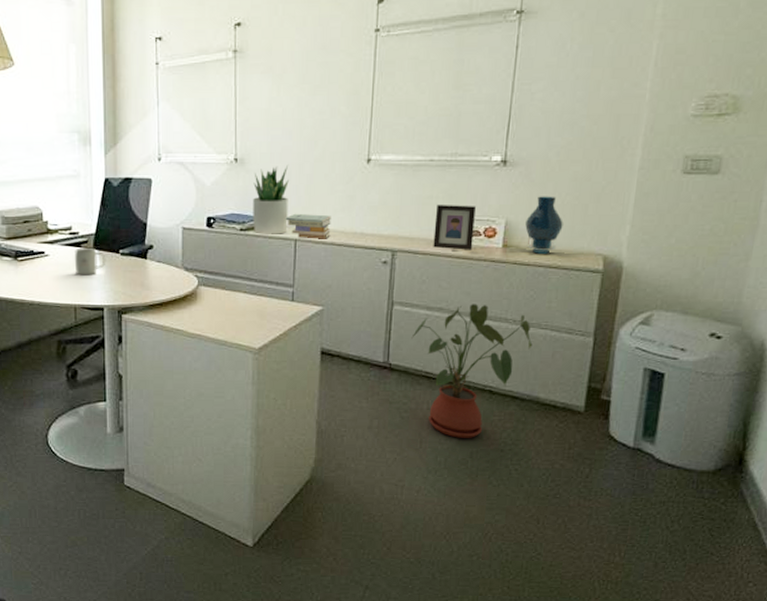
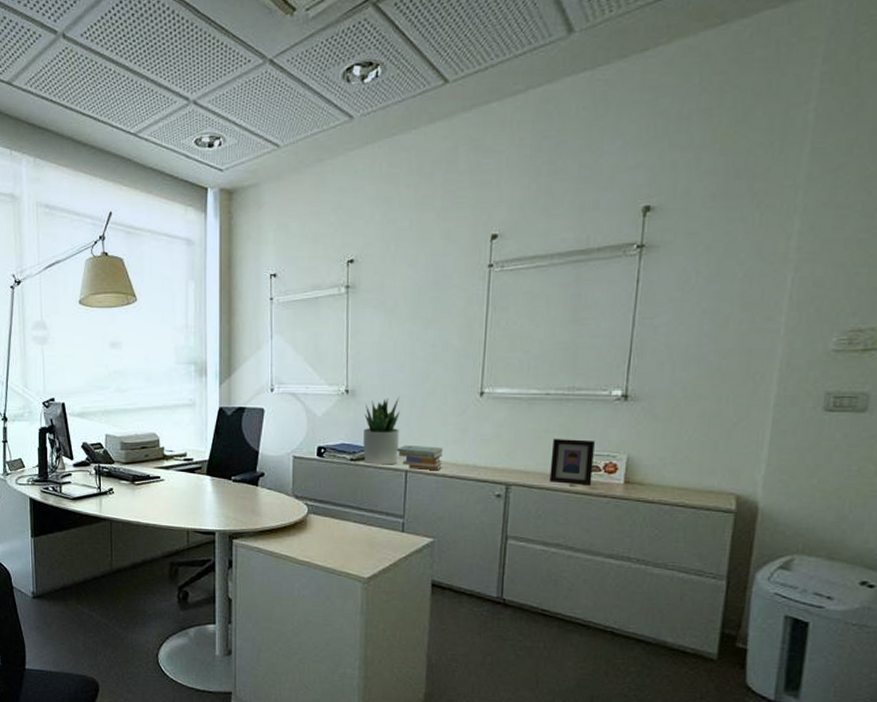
mug: present [74,246,106,276] -> none [188,472,219,501]
house plant: present [411,304,533,438] -> none [526,541,659,681]
vase: present [525,196,563,254] -> none [649,432,691,491]

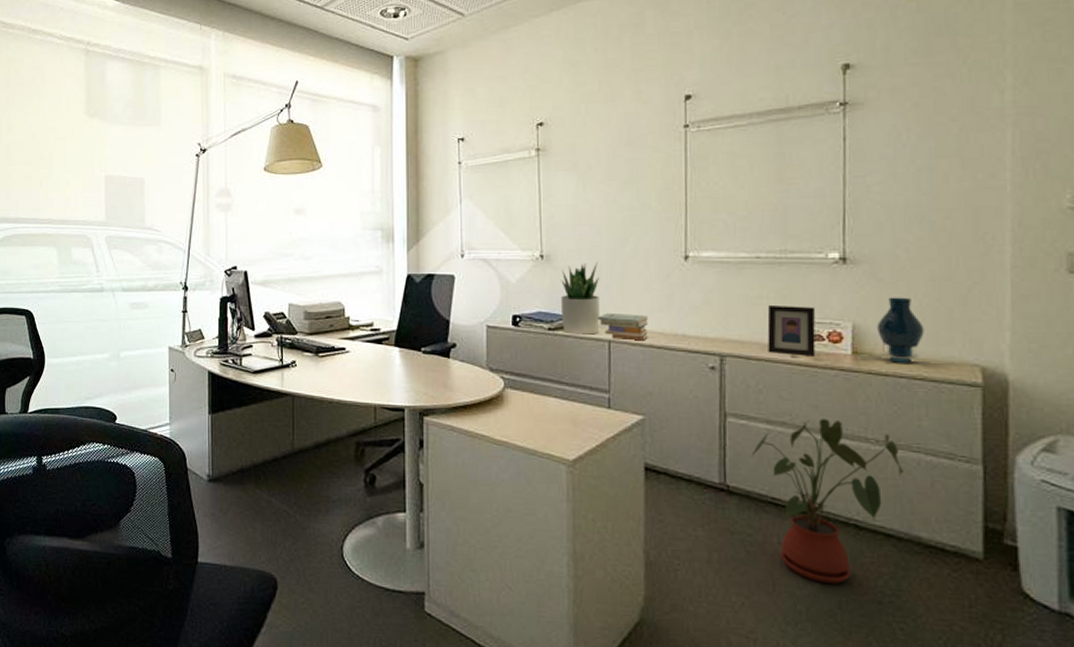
house plant: none [526,541,659,681] -> present [751,419,904,584]
vase: none [649,432,691,491] -> present [877,297,924,363]

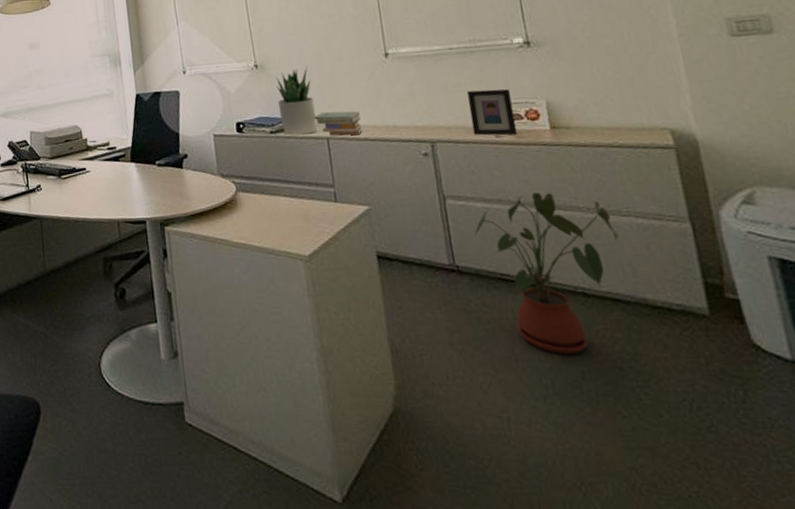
vase: present [877,297,924,363] -> none [568,72,613,133]

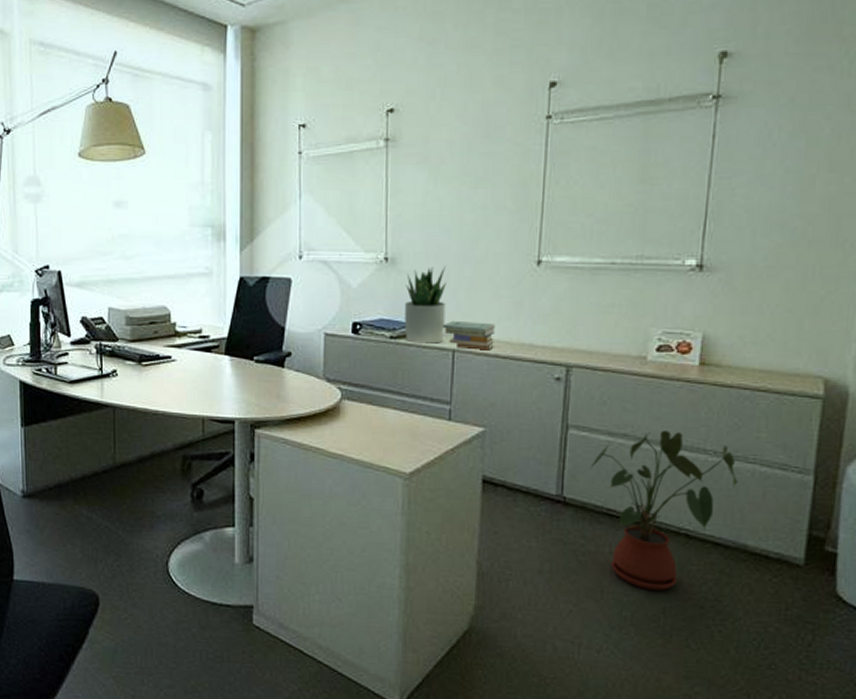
picture frame: present [467,89,518,136] -> none [615,314,666,368]

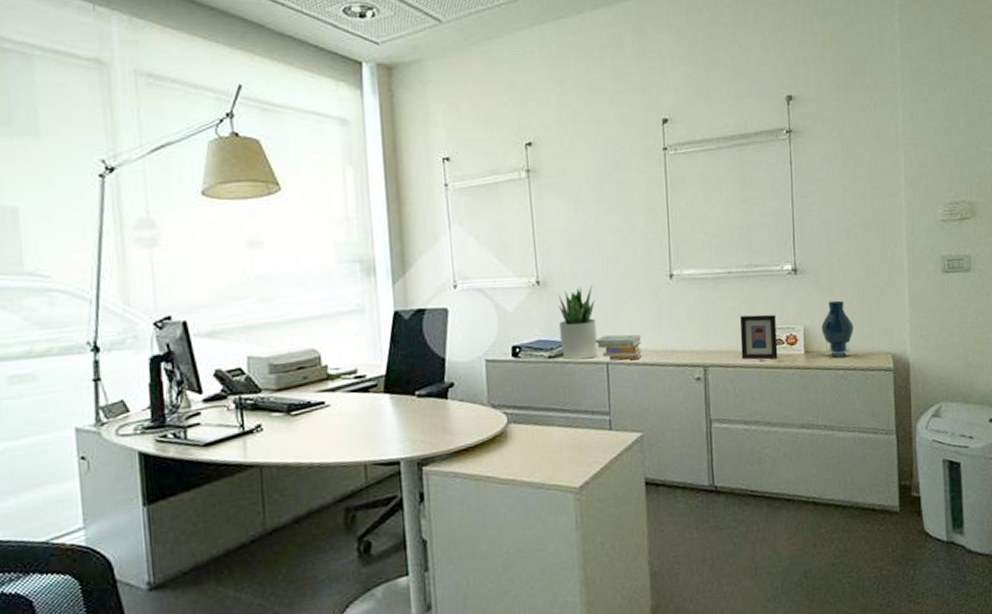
house plant: present [590,430,738,590] -> none [733,413,845,558]
picture frame: none [615,314,666,368] -> present [740,314,778,360]
vase: none [727,306,773,374] -> present [821,300,854,357]

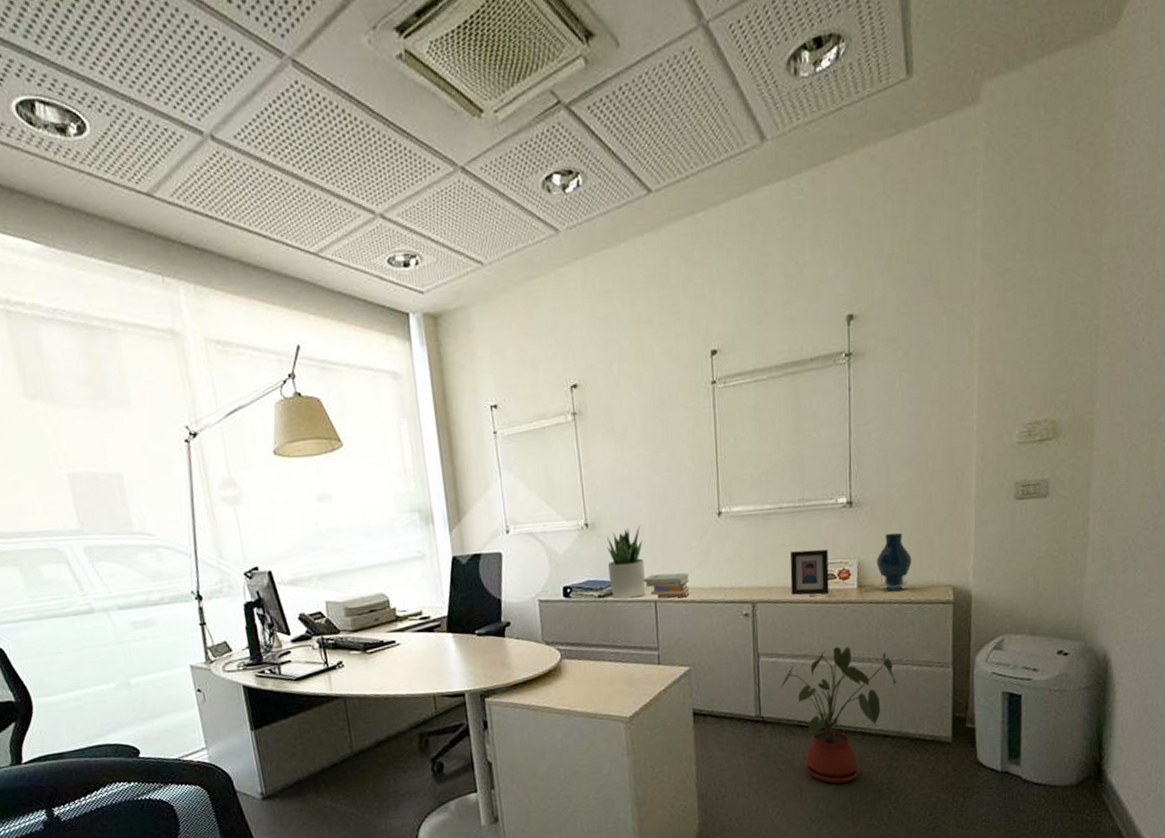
house plant: none [733,413,845,558] -> present [780,647,897,784]

